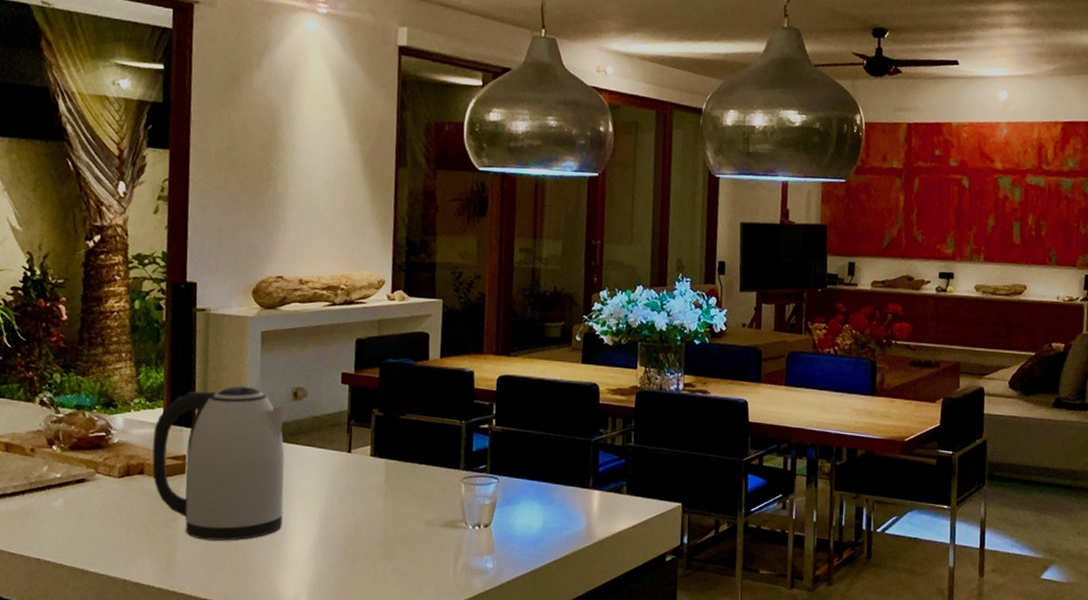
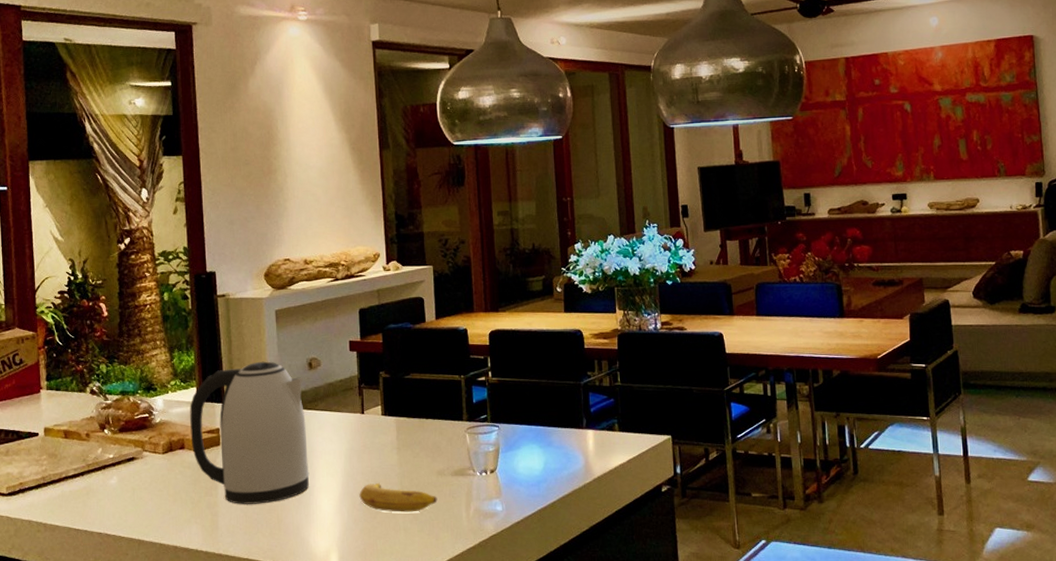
fruit: none [337,528,424,563] -> present [359,482,438,512]

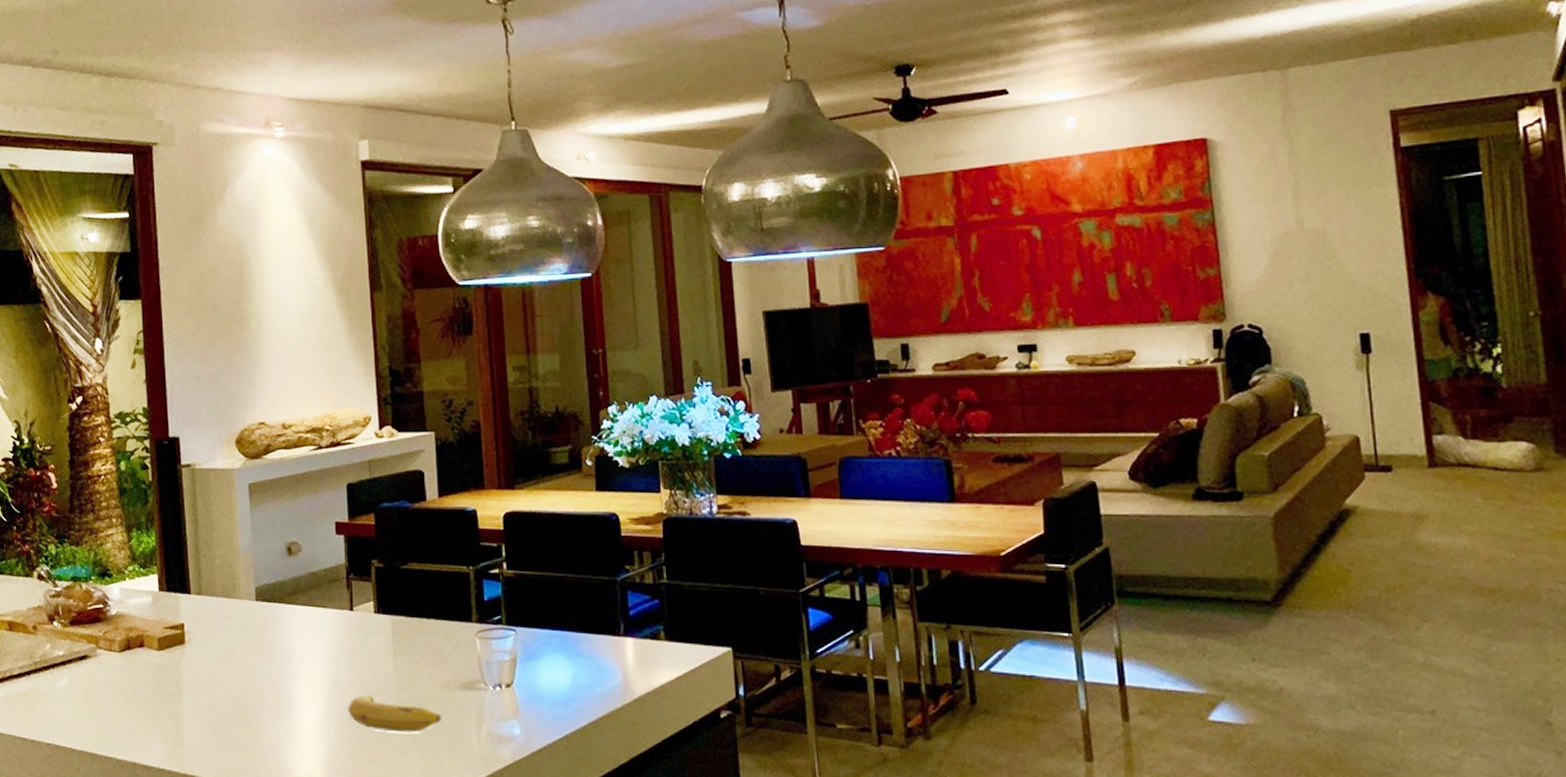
kettle: present [190,361,310,504] -> none [150,544,289,716]

